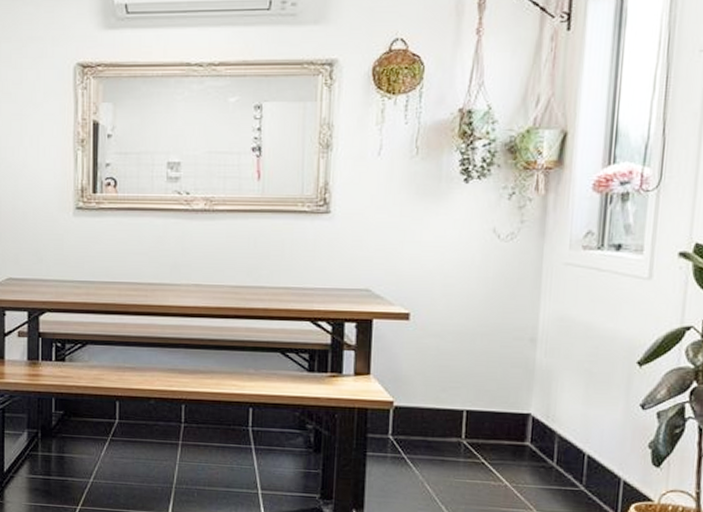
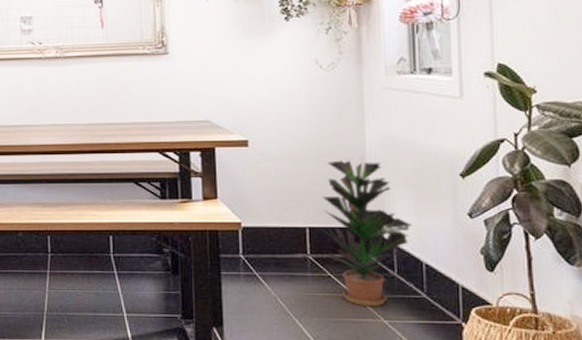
potted plant: none [481,340,579,498] -> present [323,160,413,307]

